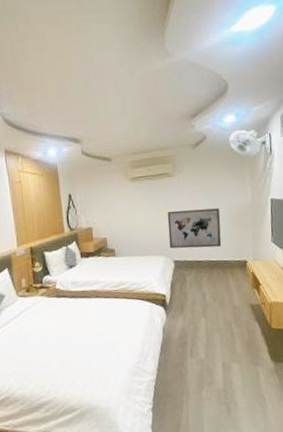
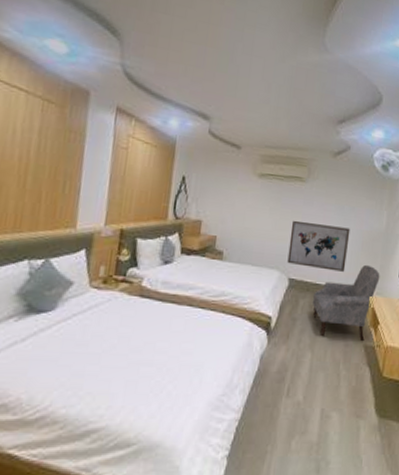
armchair: none [197,236,254,303] -> present [312,264,380,341]

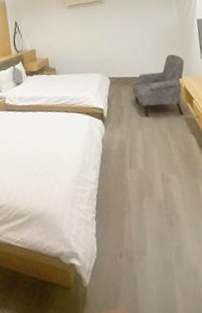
wall art: present [287,220,351,272] -> none [101,29,153,67]

